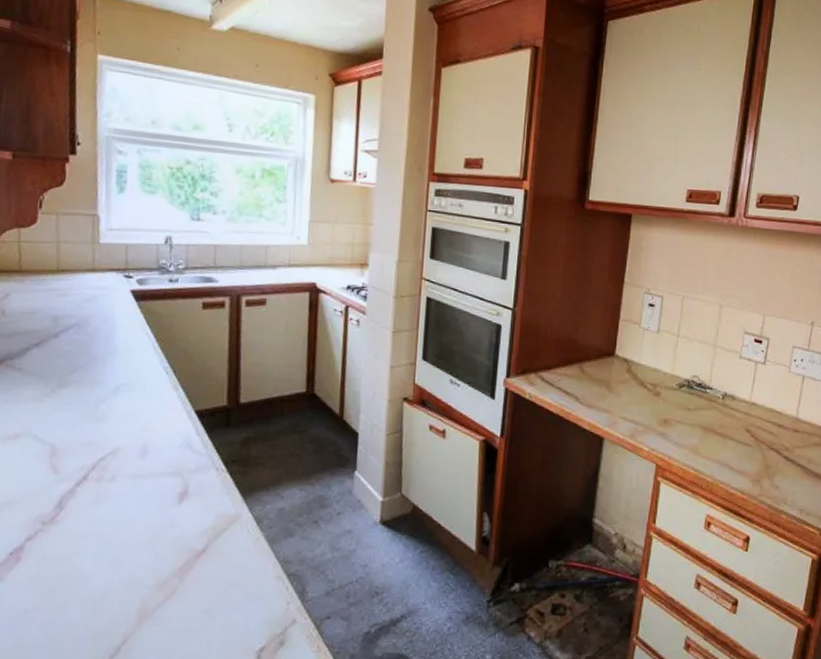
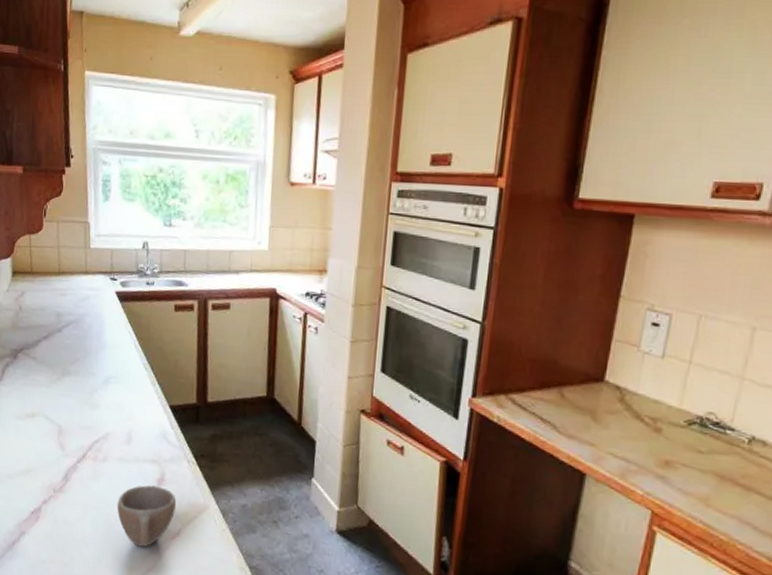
cup: none [127,501,202,573] -> present [117,485,177,547]

